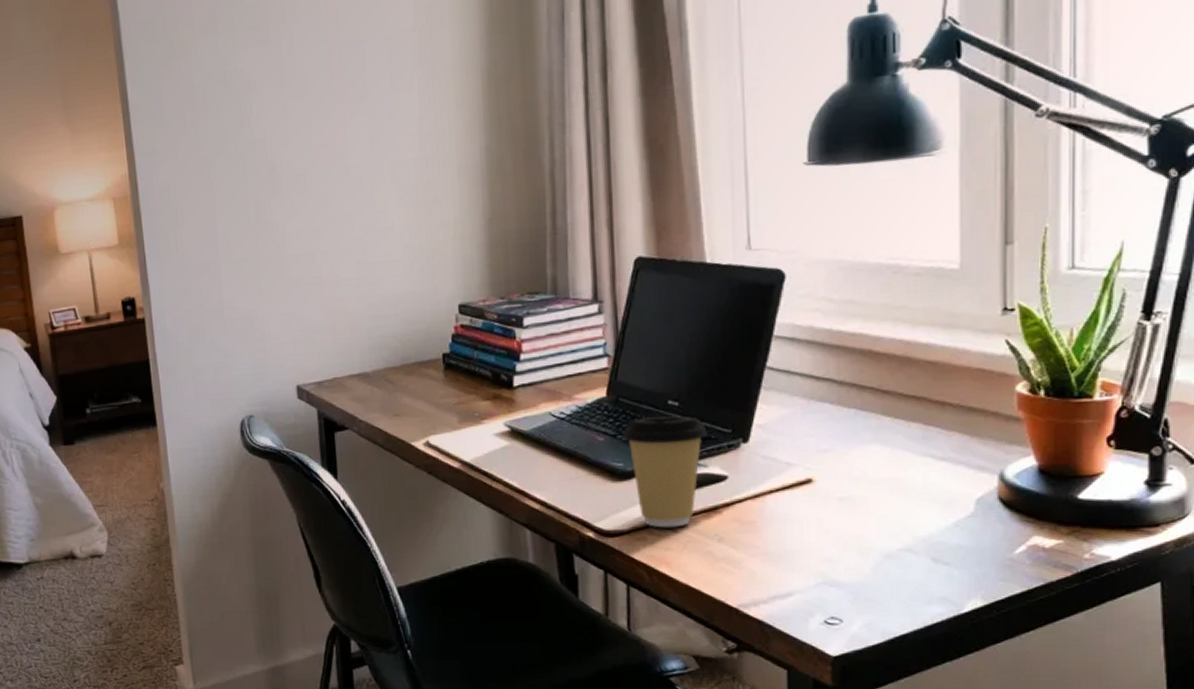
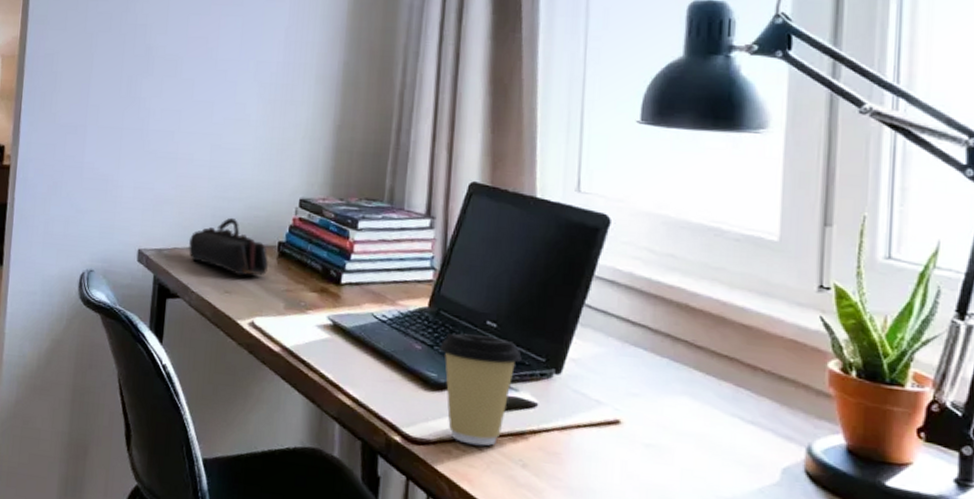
pencil case: none [349,336,435,396] -> present [189,217,268,276]

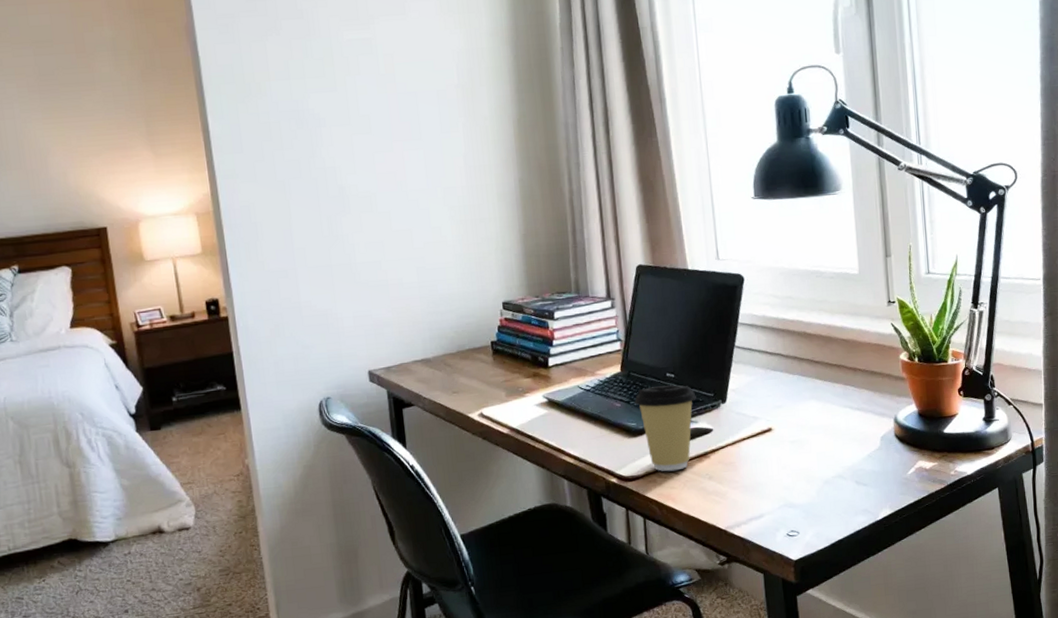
pencil case: present [189,217,268,276] -> none [413,328,486,377]

